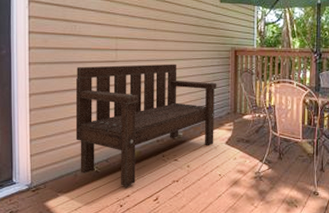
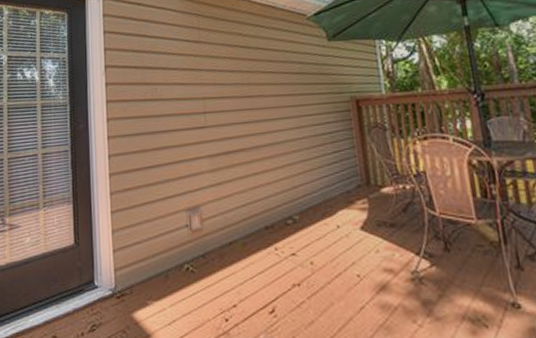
garden bench: present [75,63,217,187] -> none [160,124,344,293]

